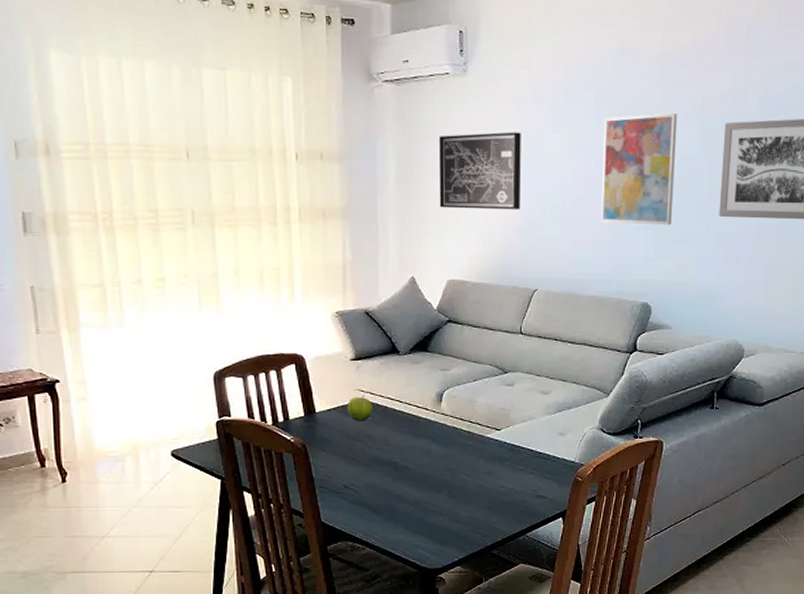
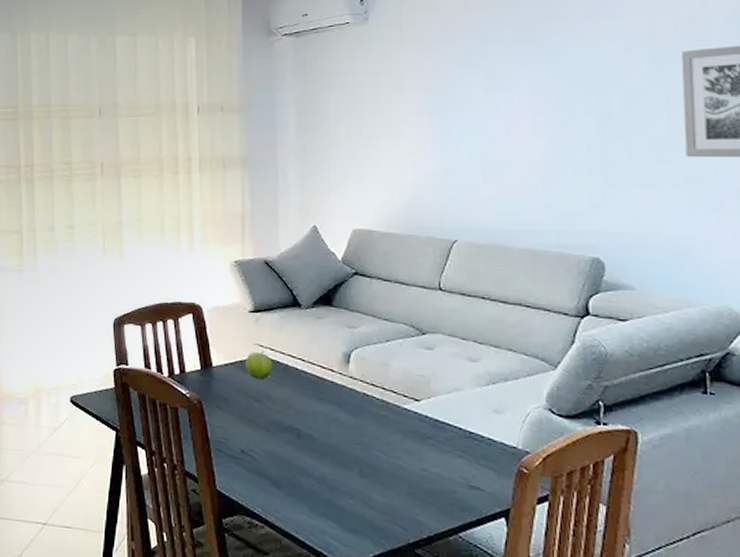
wall art: present [438,131,521,210] -> none [340,75,432,155]
wall art: present [601,113,678,226] -> none [526,45,623,169]

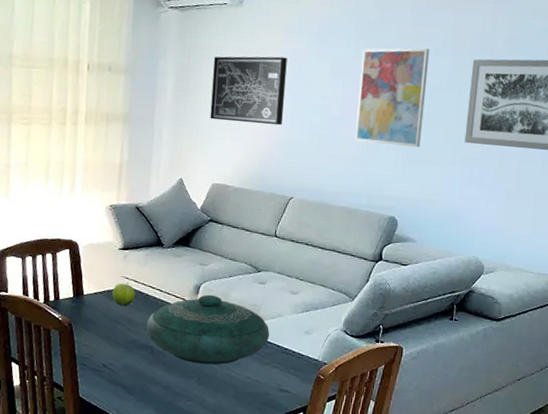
decorative bowl: none [289,363,448,453] -> present [146,294,270,365]
wall art: none [340,75,432,155] -> present [210,56,287,126]
wall art: none [526,45,623,169] -> present [355,48,430,148]

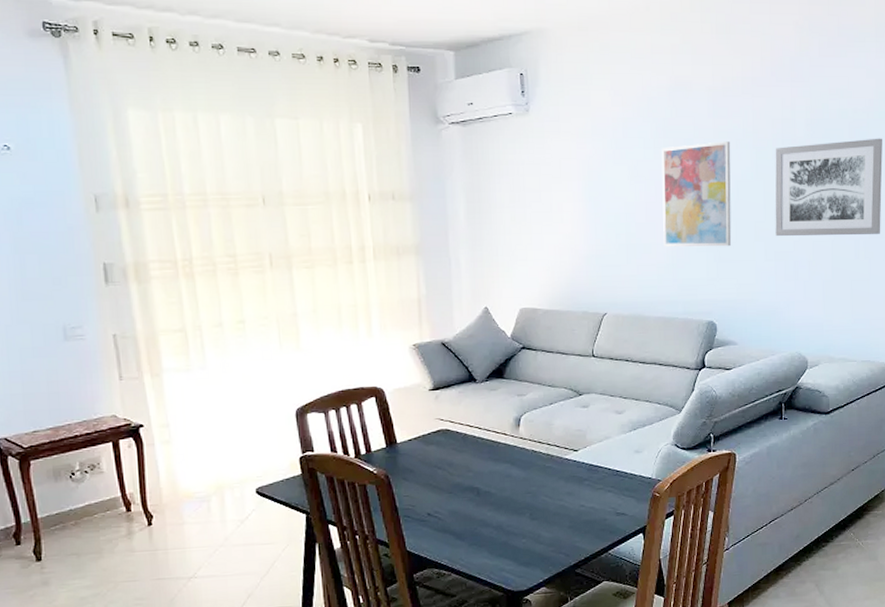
fruit: present [112,283,136,306] -> none [428,424,454,450]
decorative bowl: present [146,294,270,365] -> none [468,425,600,499]
wall art: present [210,56,287,126] -> none [505,165,586,240]

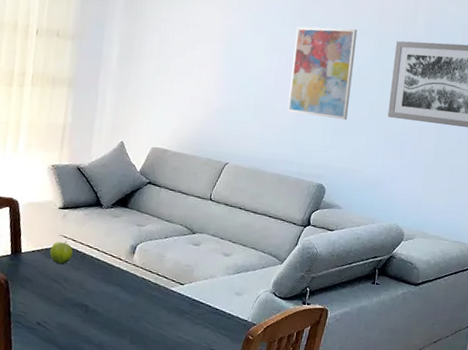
fruit: none [428,424,454,450] -> present [50,242,74,265]

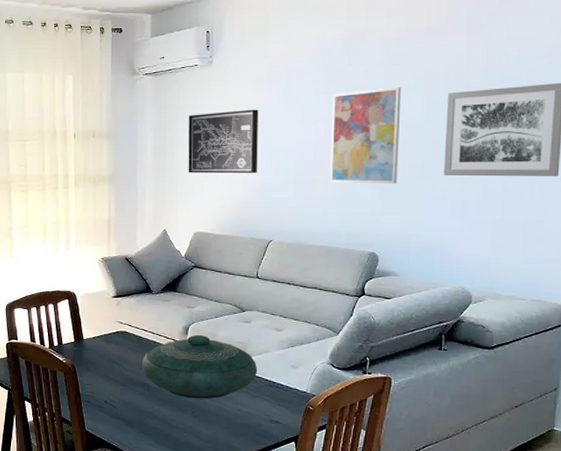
fruit: present [50,242,74,265] -> none [109,327,130,348]
decorative bowl: none [82,254,203,325] -> present [141,334,258,400]
wall art: none [152,27,227,95] -> present [188,109,259,174]

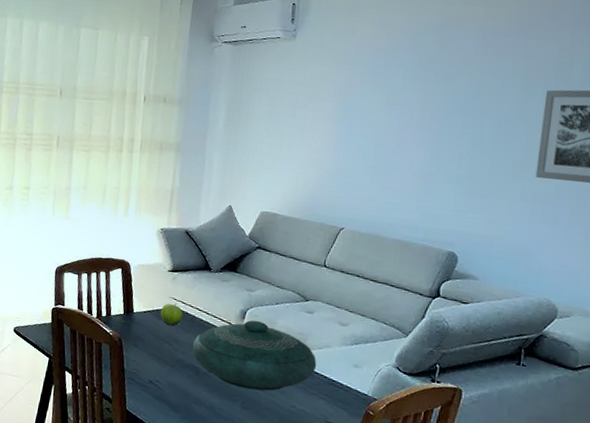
fruit: none [109,327,130,348] -> present [160,303,183,326]
wall art: present [188,109,259,174] -> none [260,88,341,157]
wall art: present [330,87,402,184] -> none [411,78,497,182]

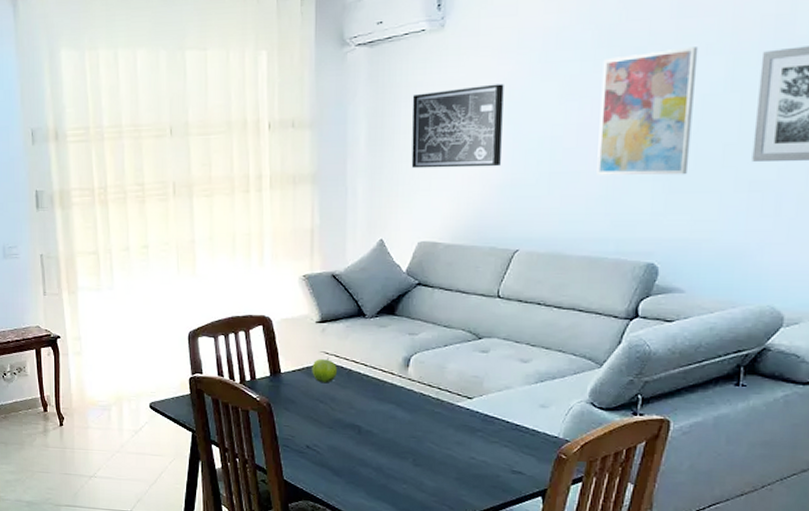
decorative bowl: present [192,320,317,391] -> none [351,367,497,445]
wall art: none [260,88,341,157] -> present [411,83,504,169]
wall art: none [411,78,497,182] -> present [597,47,699,176]

